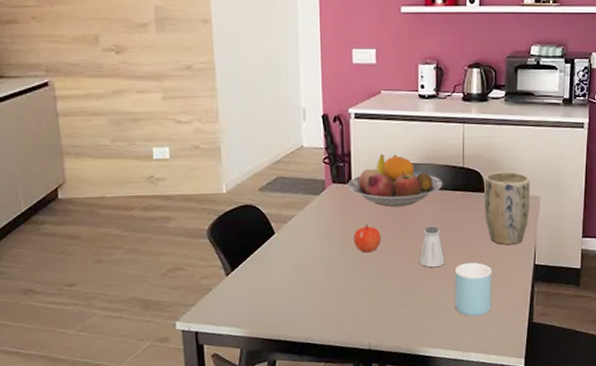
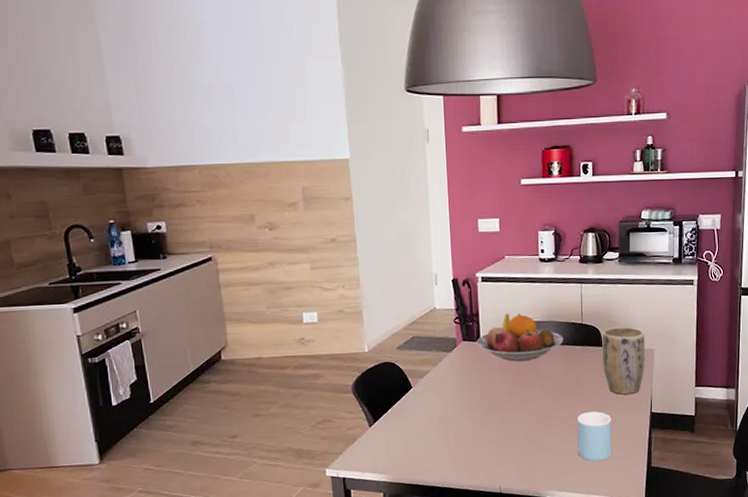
apple: present [354,224,381,253] -> none [483,378,509,404]
saltshaker: present [419,226,445,268] -> none [543,378,568,417]

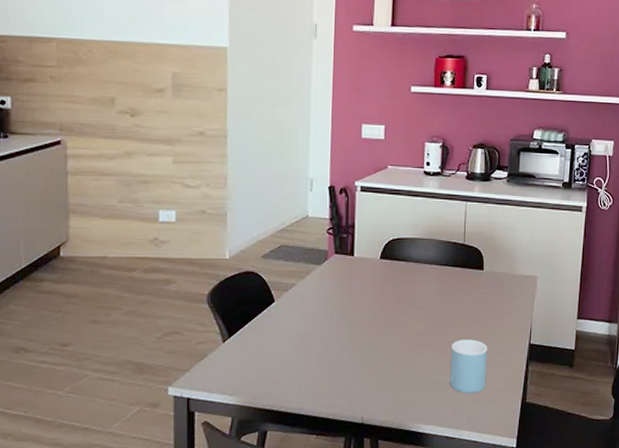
fruit bowl: present [476,313,564,361] -> none [349,228,444,280]
plant pot: present [602,327,646,395] -> none [483,250,529,323]

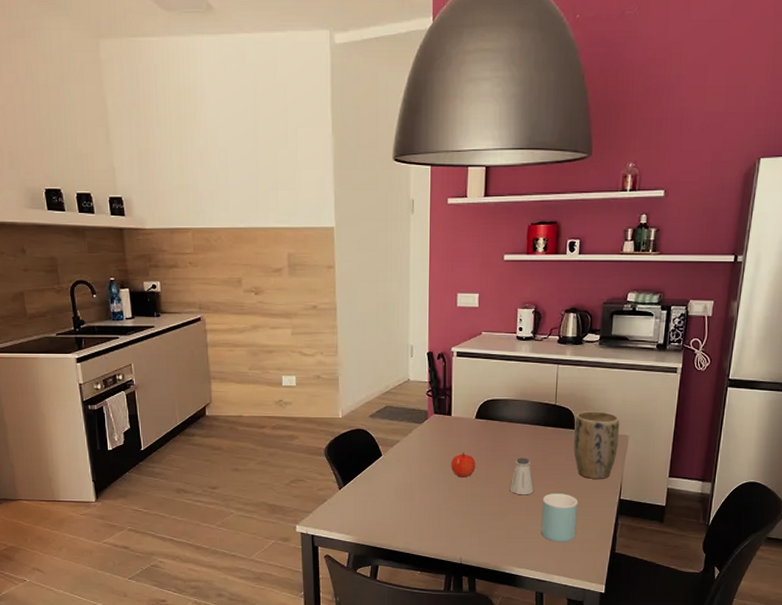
apple: none [353,296,380,325] -> present [451,452,476,478]
saltshaker: none [416,301,442,343] -> present [509,457,534,495]
plant pot: none [483,250,529,323] -> present [574,411,620,479]

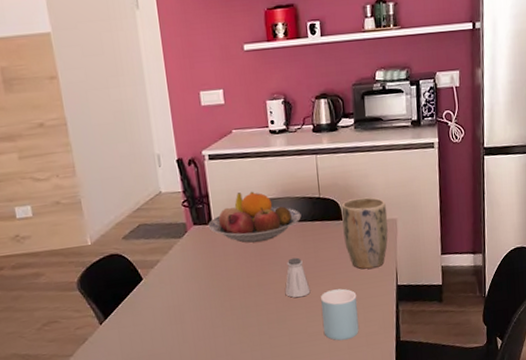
fruit bowl: none [447,390,536,437] -> present [208,191,302,243]
apple: present [451,452,476,478] -> none [219,262,247,290]

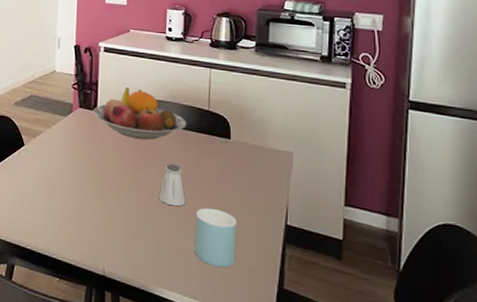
plant pot: present [341,197,388,269] -> none [230,120,283,199]

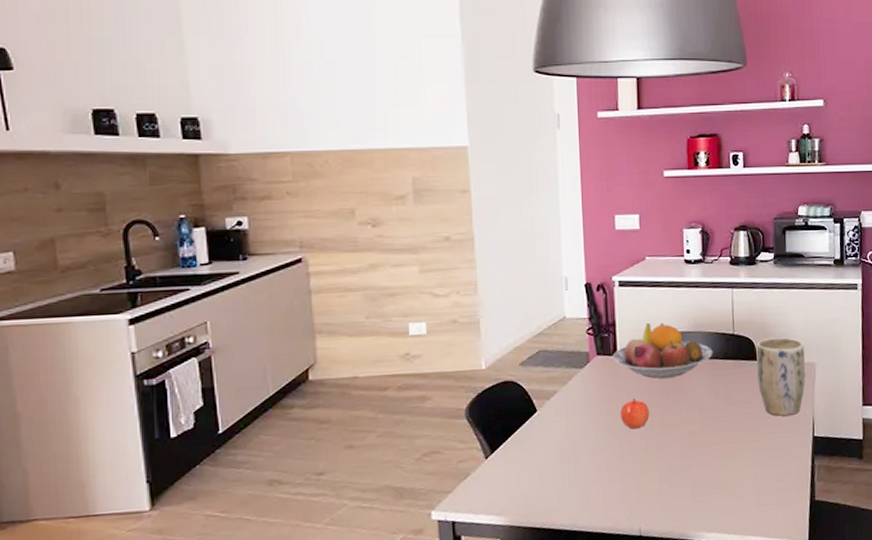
apple: none [95,151,122,179] -> present [620,398,650,429]
saltshaker: present [158,163,186,207] -> none [690,398,719,443]
mug: present [194,208,237,268] -> none [729,436,770,496]
plant pot: none [230,120,283,199] -> present [756,337,806,416]

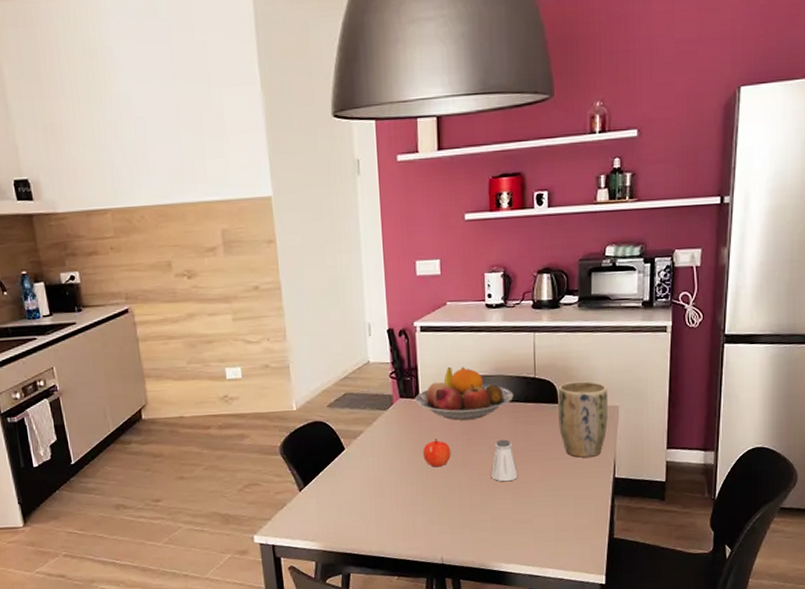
saltshaker: none [690,398,719,443] -> present [490,439,518,482]

